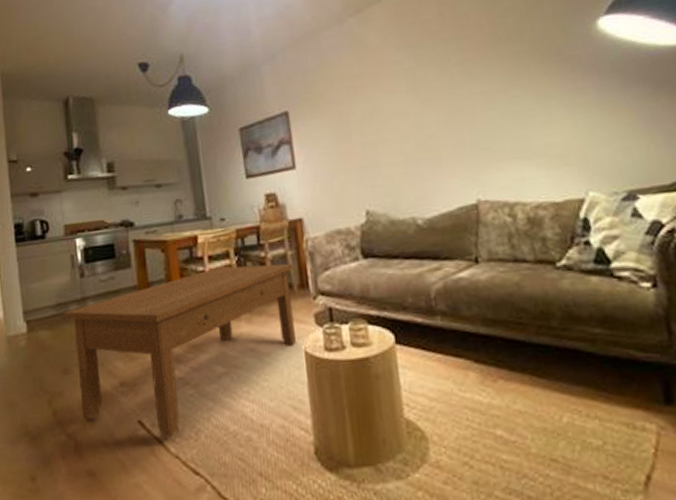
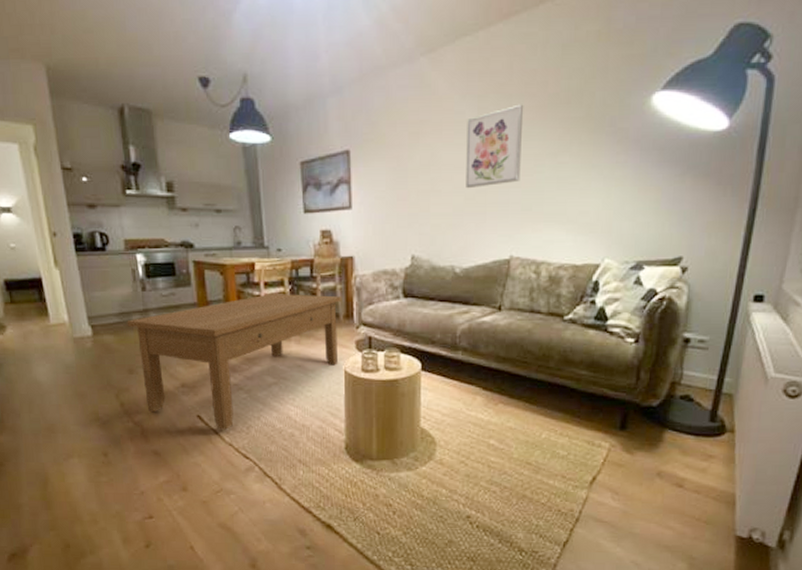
wall art: none [405,46,473,135] -> present [466,104,524,189]

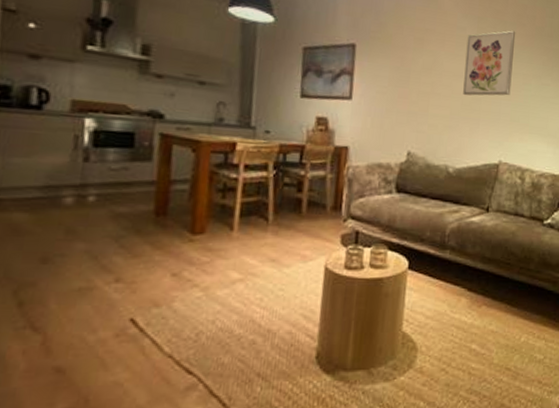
coffee table: present [127,294,342,430] -> none [52,177,332,337]

